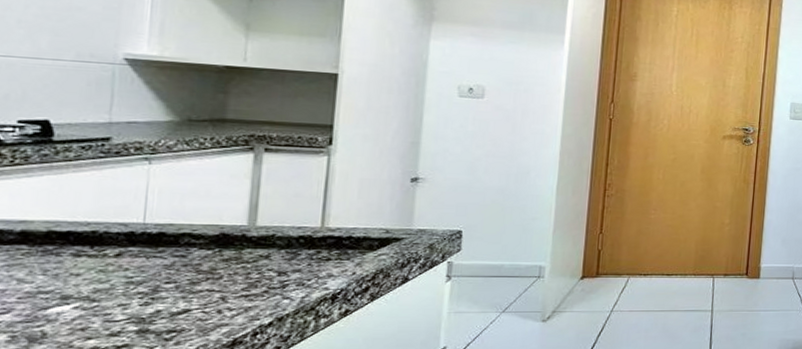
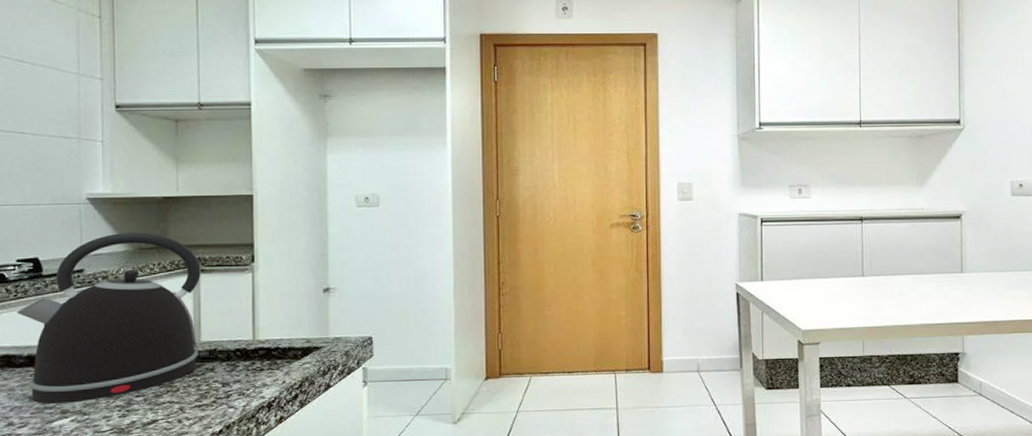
kettle: none [10,100,265,287] -> present [16,232,209,404]

